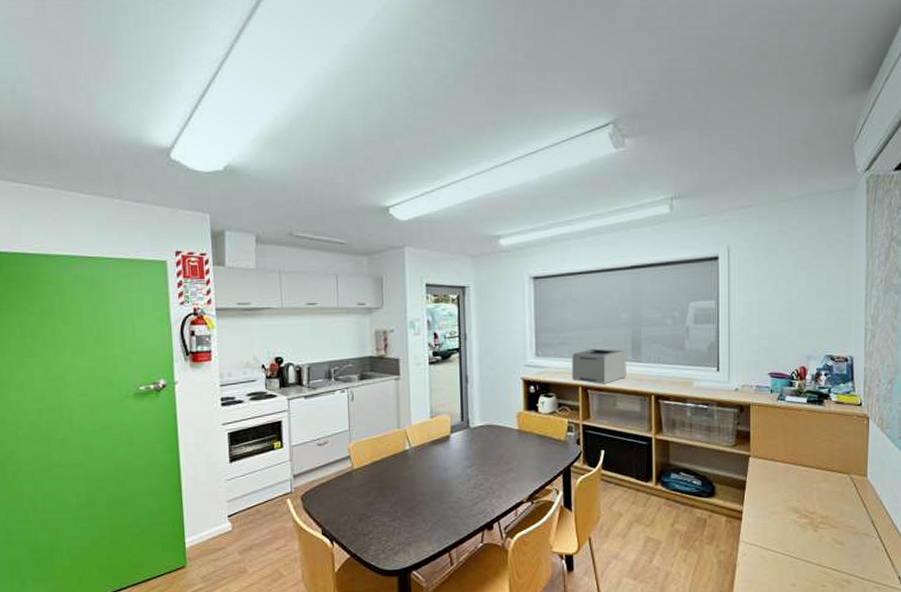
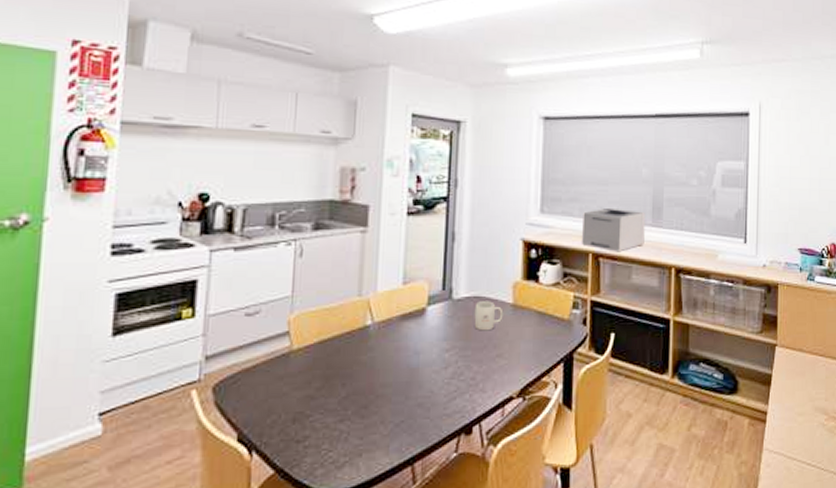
mug: none [488,428,511,452] -> present [474,301,504,331]

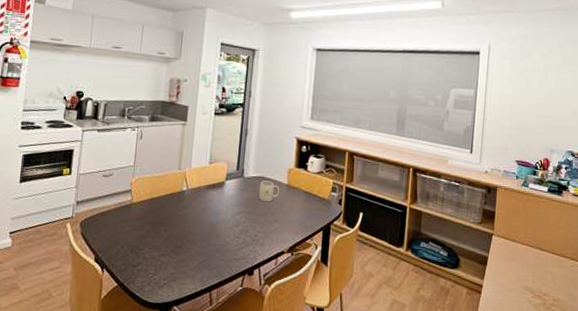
printer: present [581,207,645,252] -> none [340,118,391,153]

